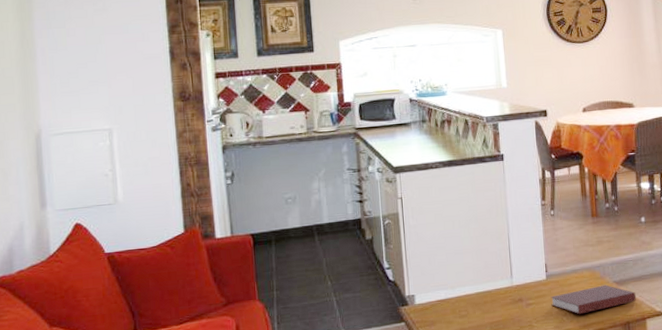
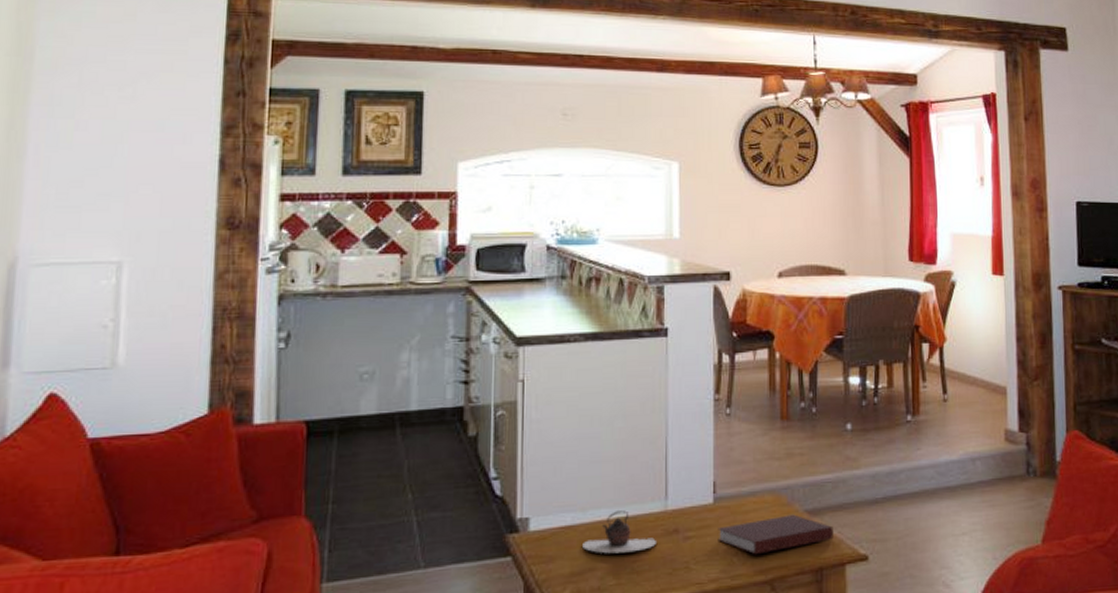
teapot: none [454,287,507,318] -> present [583,510,656,554]

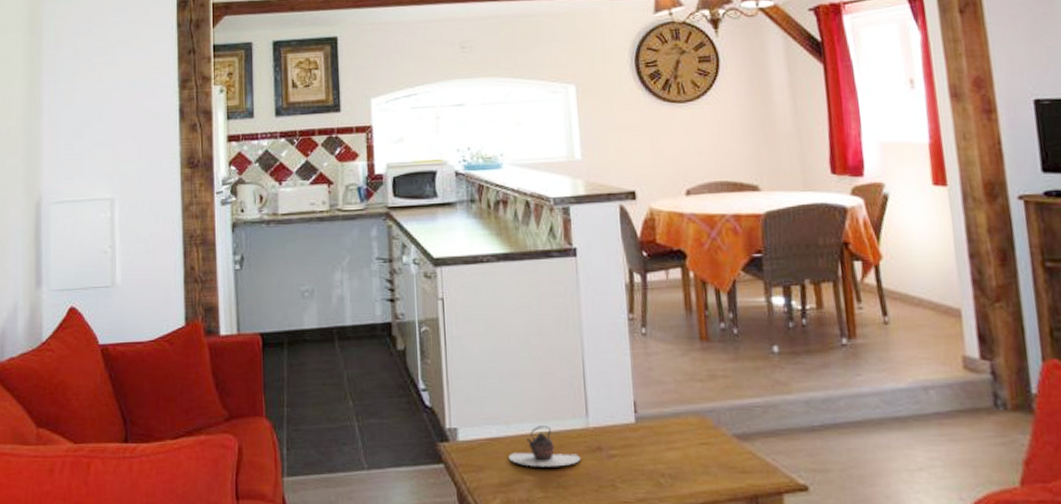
notebook: present [718,514,834,555] -> none [641,438,767,478]

